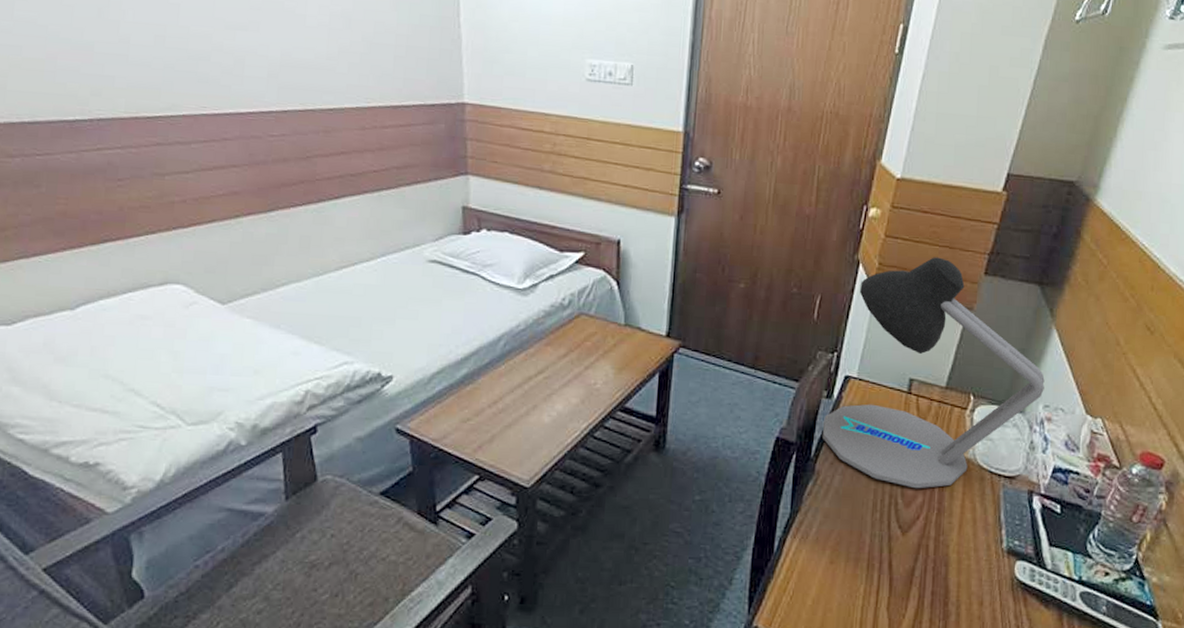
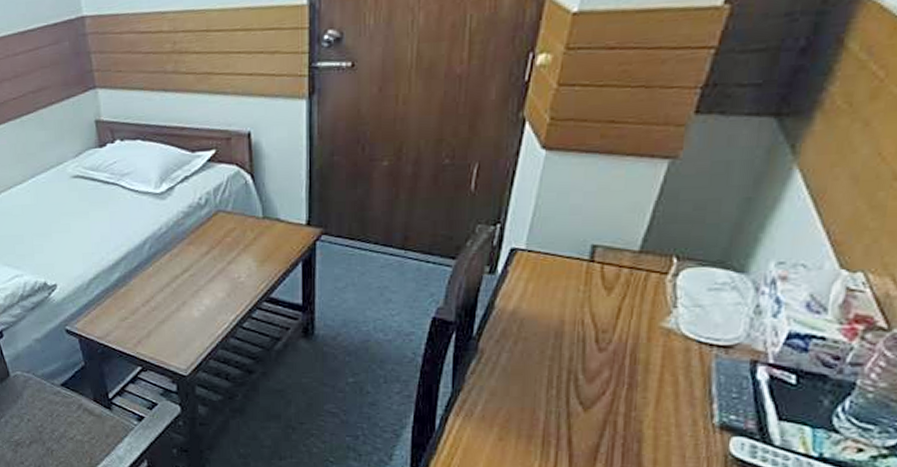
desk lamp: present [822,257,1045,489] -> none [485,100,780,364]

